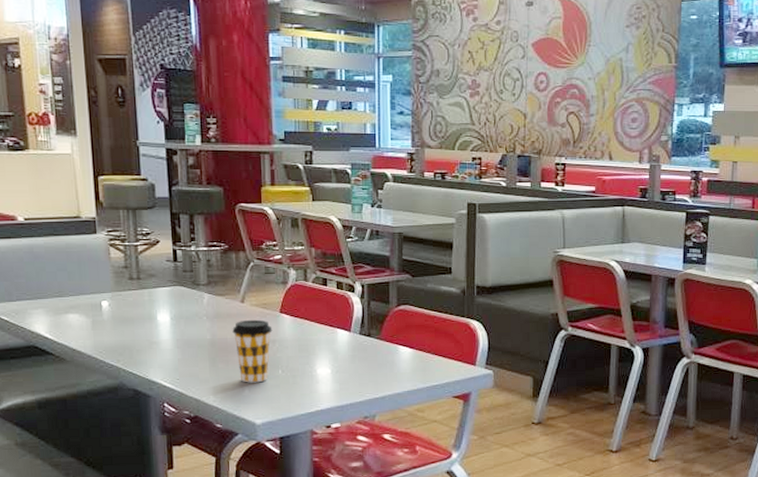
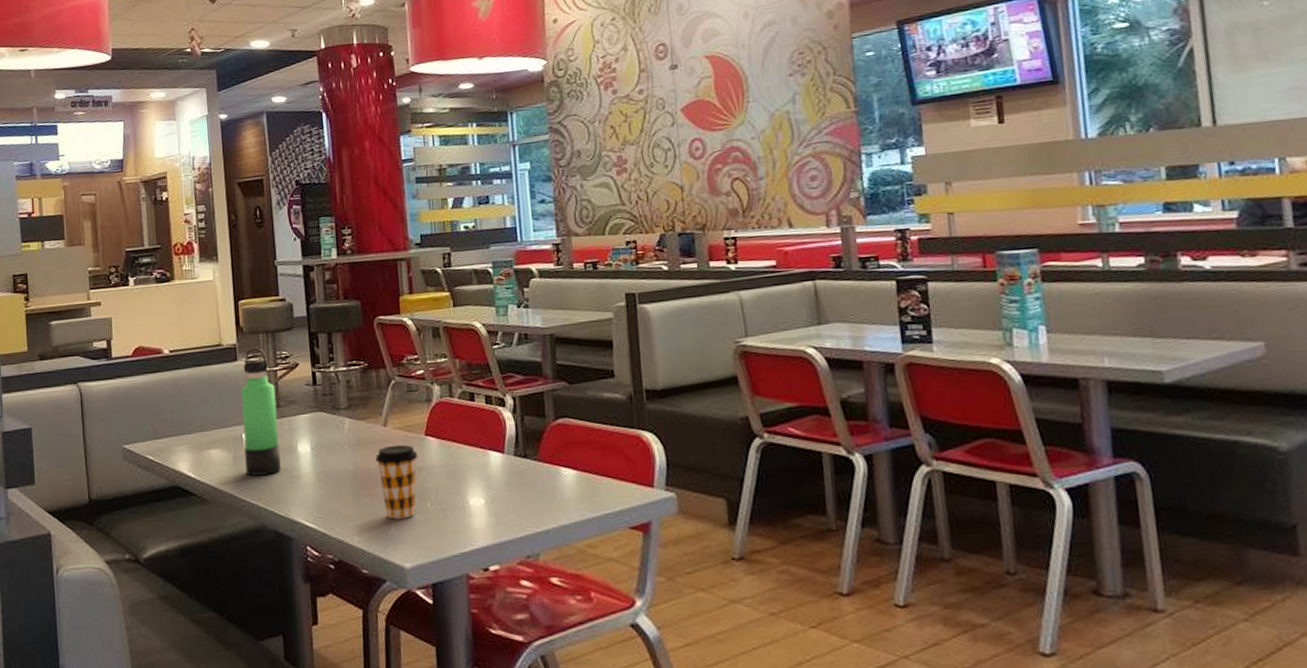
thermos bottle: none [100,223,140,340] -> present [240,348,281,476]

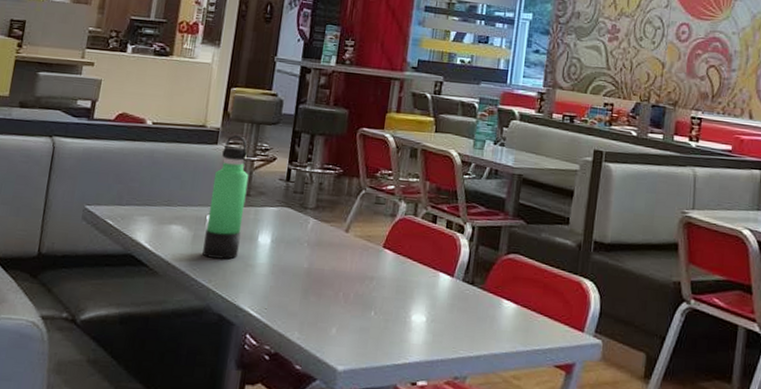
coffee cup: present [375,444,418,520] -> none [330,251,373,323]

